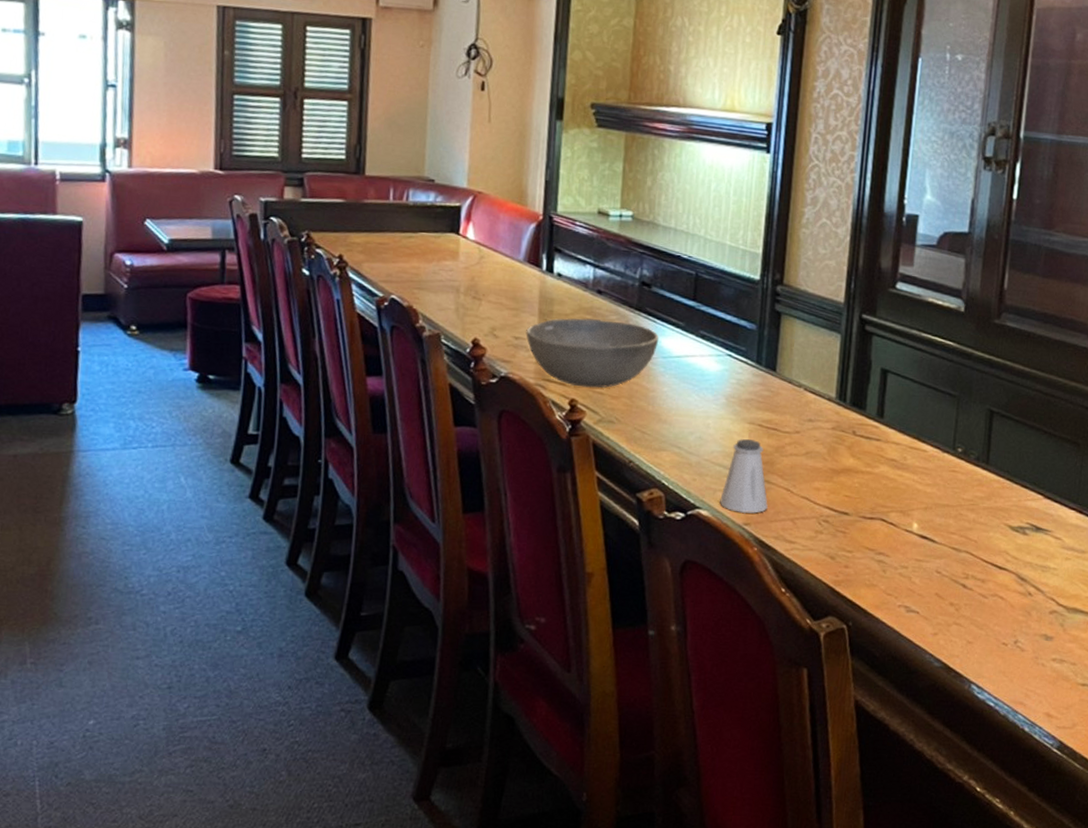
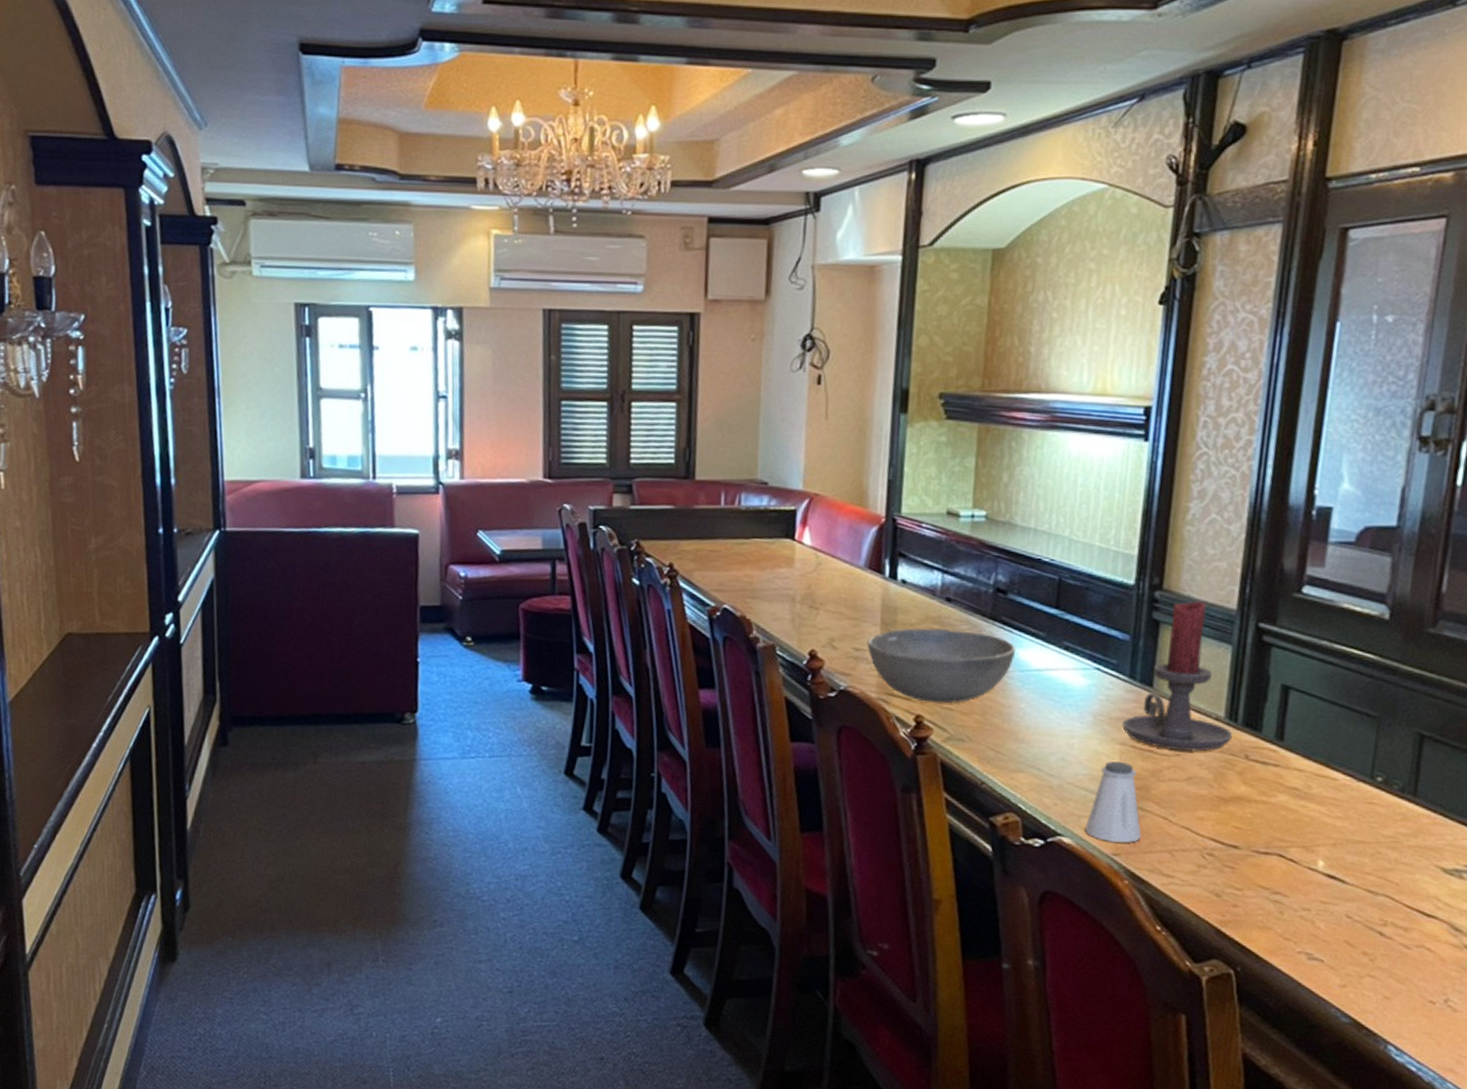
candle holder: none [751,295,843,429] -> present [1122,601,1233,752]

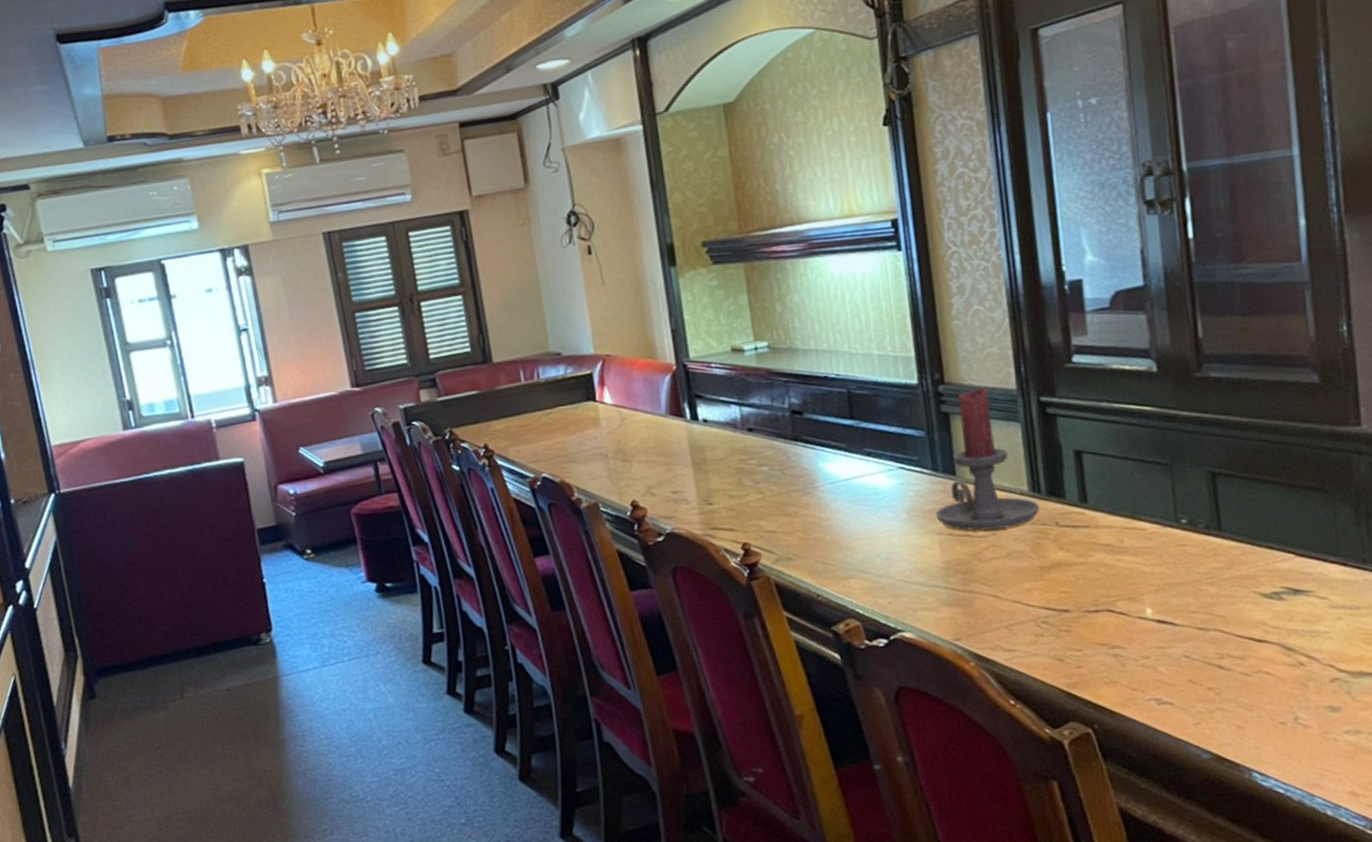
bowl: present [867,628,1016,704] -> none [683,455,823,529]
saltshaker: present [1085,761,1142,843] -> none [922,550,978,629]

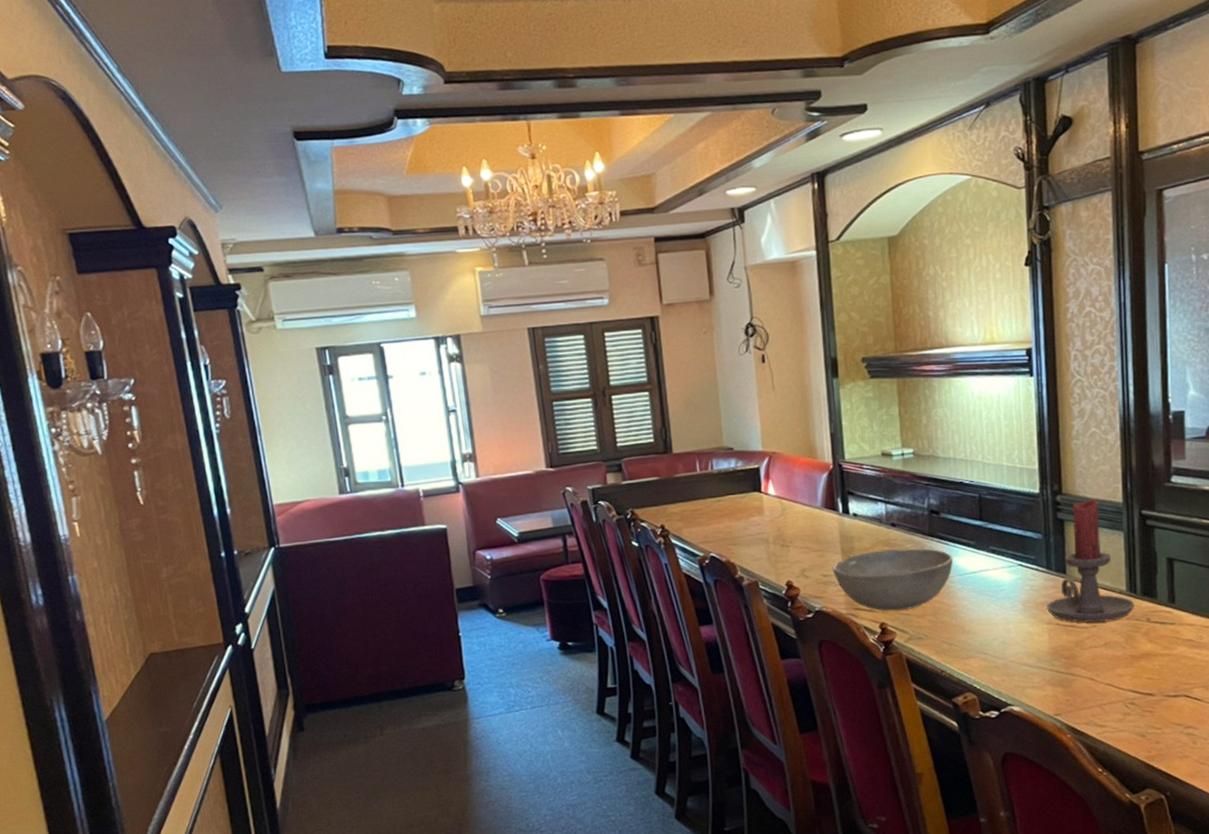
bowl: none [683,455,823,529] -> present [832,548,954,611]

